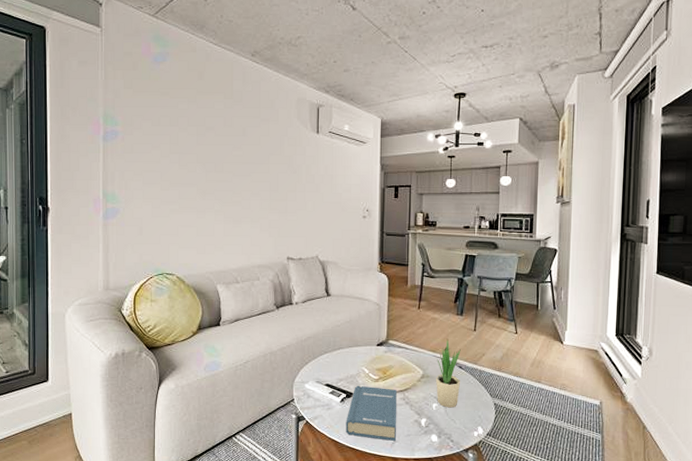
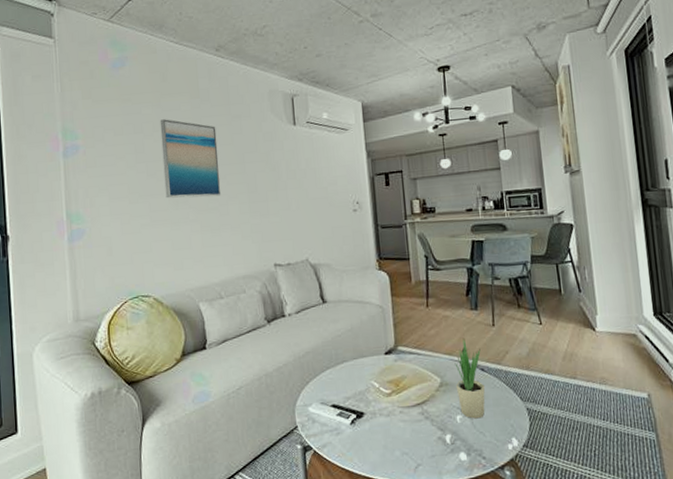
wall art: none [194,115,246,192] -> present [160,119,221,199]
hardback book: present [345,385,397,441] -> none [359,402,419,465]

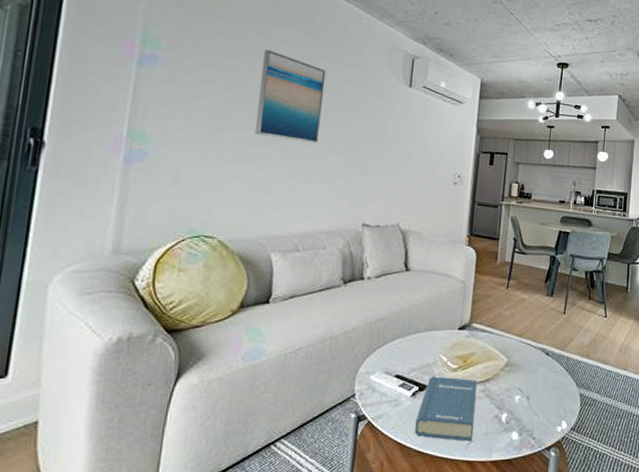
hardback book: none [359,402,419,465] -> present [414,376,477,441]
potted plant: present [454,337,485,419] -> none [520,321,549,400]

